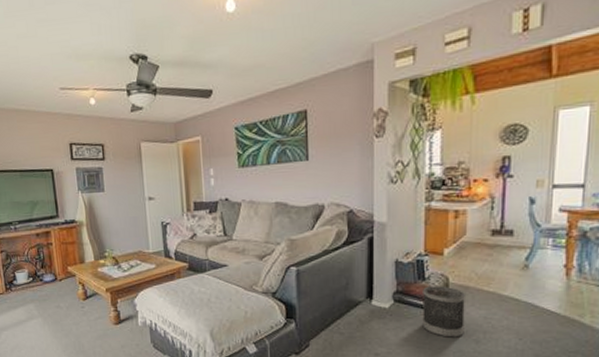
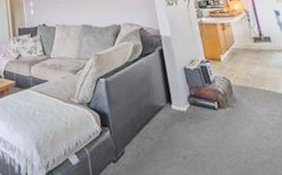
wastebasket: present [422,286,467,337] -> none [211,87,255,136]

